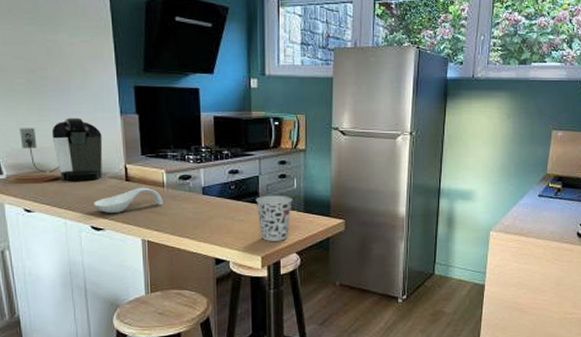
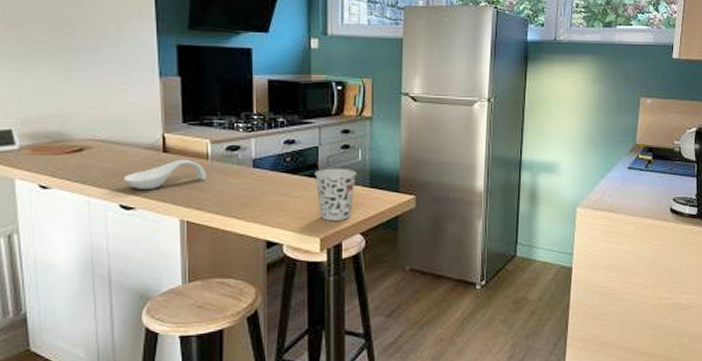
coffee maker: present [20,117,103,181] -> none [38,80,137,152]

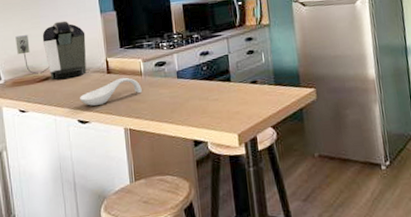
coffee maker: none [38,80,137,152] -> present [15,20,87,80]
cup: present [314,168,357,221] -> none [227,70,262,118]

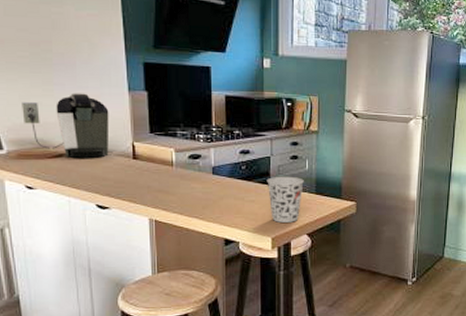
spoon rest: present [79,77,142,106] -> none [98,165,172,191]
cup: none [227,70,262,118] -> present [267,176,304,222]

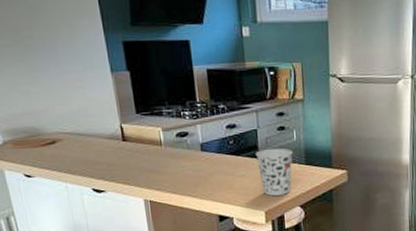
coffee maker: present [22,93,110,158] -> none [11,78,99,144]

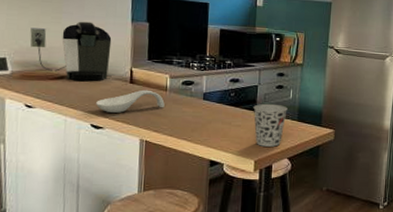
coffee maker: none [11,78,99,144] -> present [30,21,112,81]
spoon rest: none [91,146,162,175] -> present [95,89,165,113]

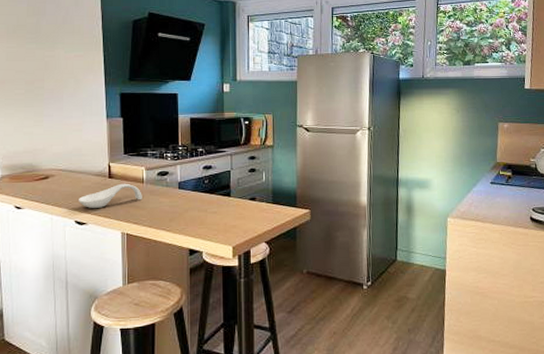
coffee maker: present [30,21,112,81] -> none [16,122,90,179]
cup: present [253,103,288,147] -> none [227,188,261,232]

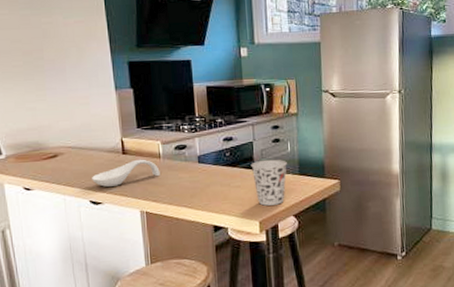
cup: none [227,188,261,232] -> present [251,159,287,206]

